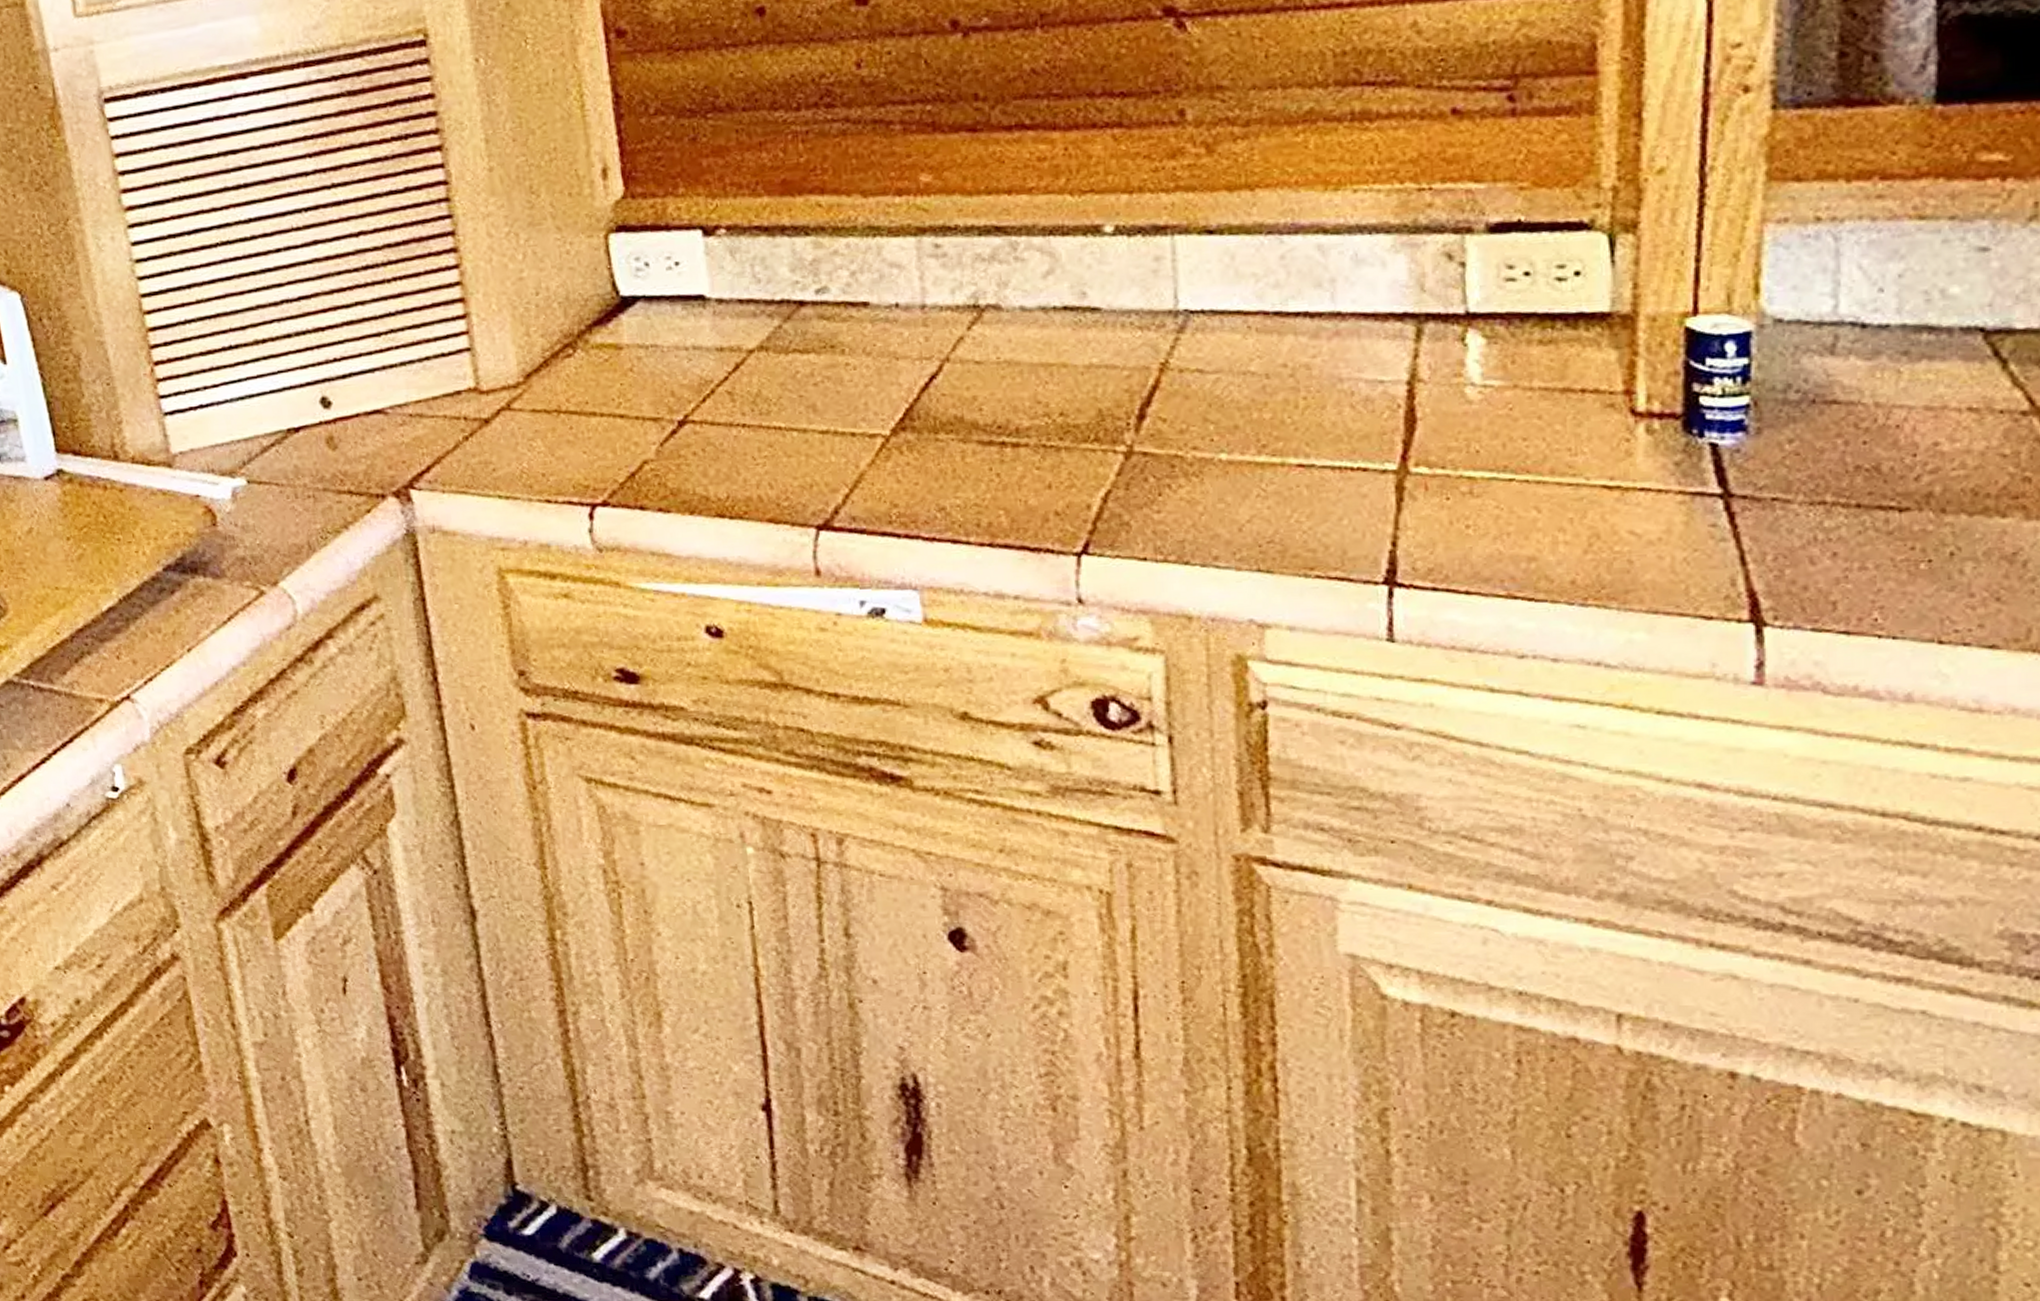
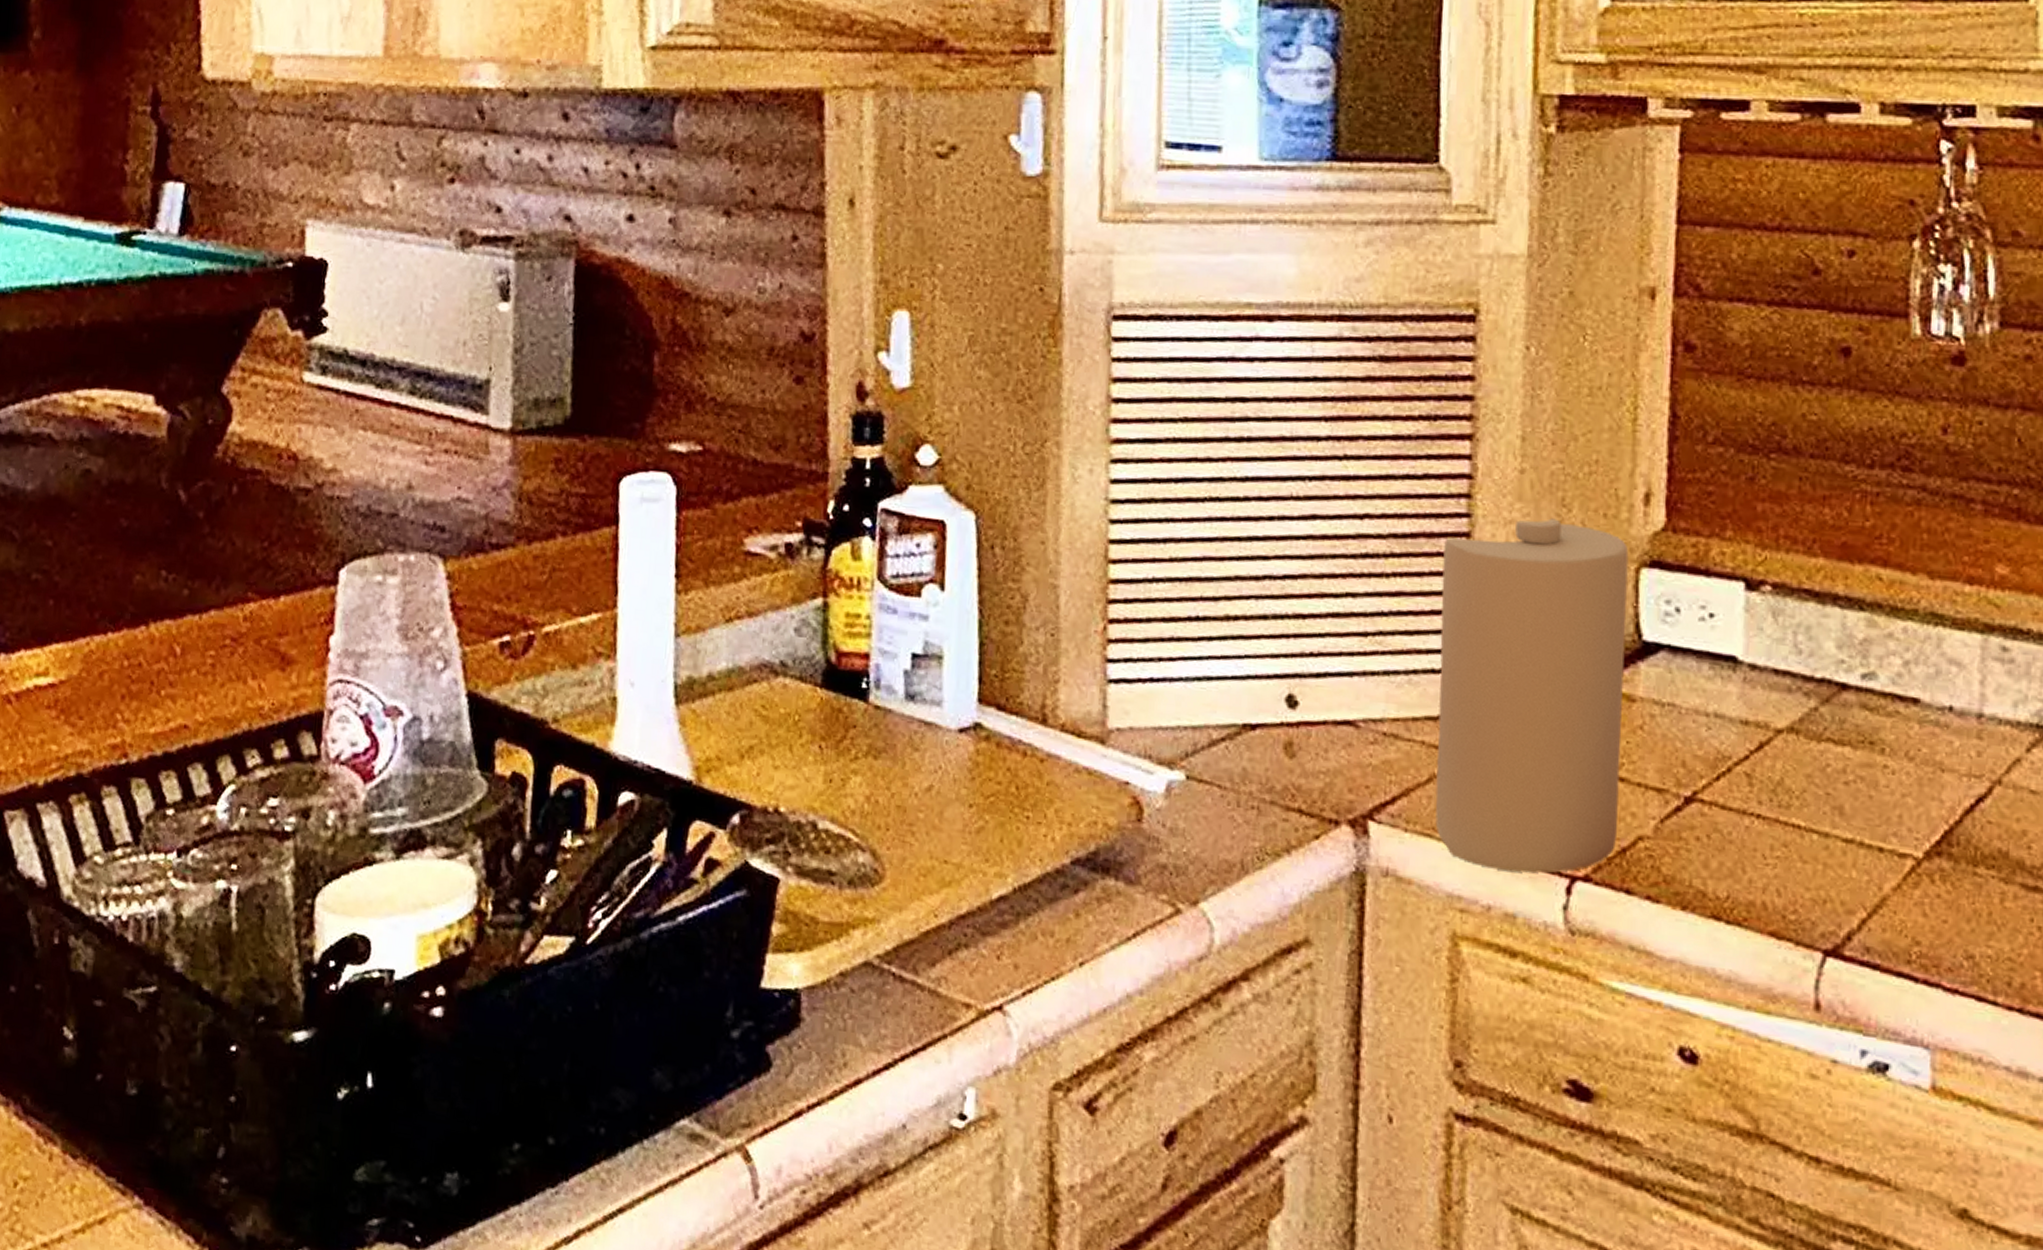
paper towel holder: none [433,205,625,510] -> present [1435,518,1629,874]

